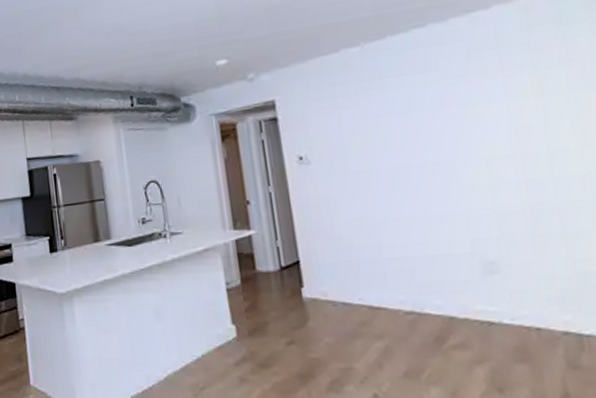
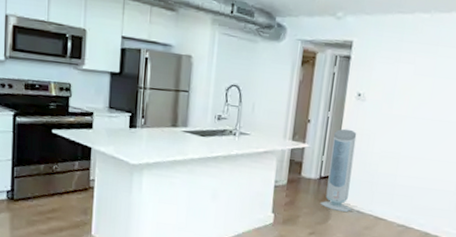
air purifier: none [282,201,335,307] -> present [320,128,357,212]

